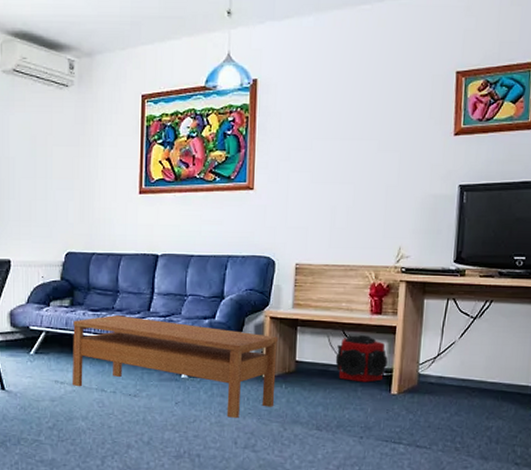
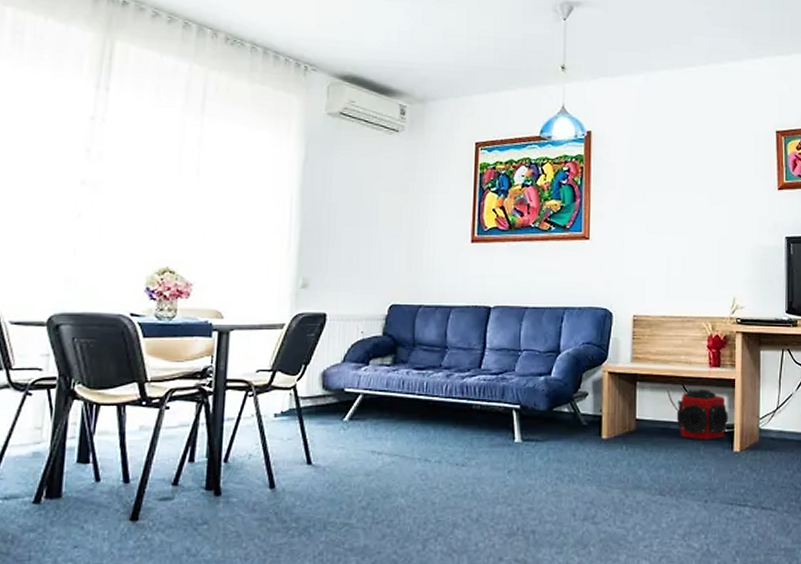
coffee table: present [73,315,278,419] -> none [392,374,617,487]

